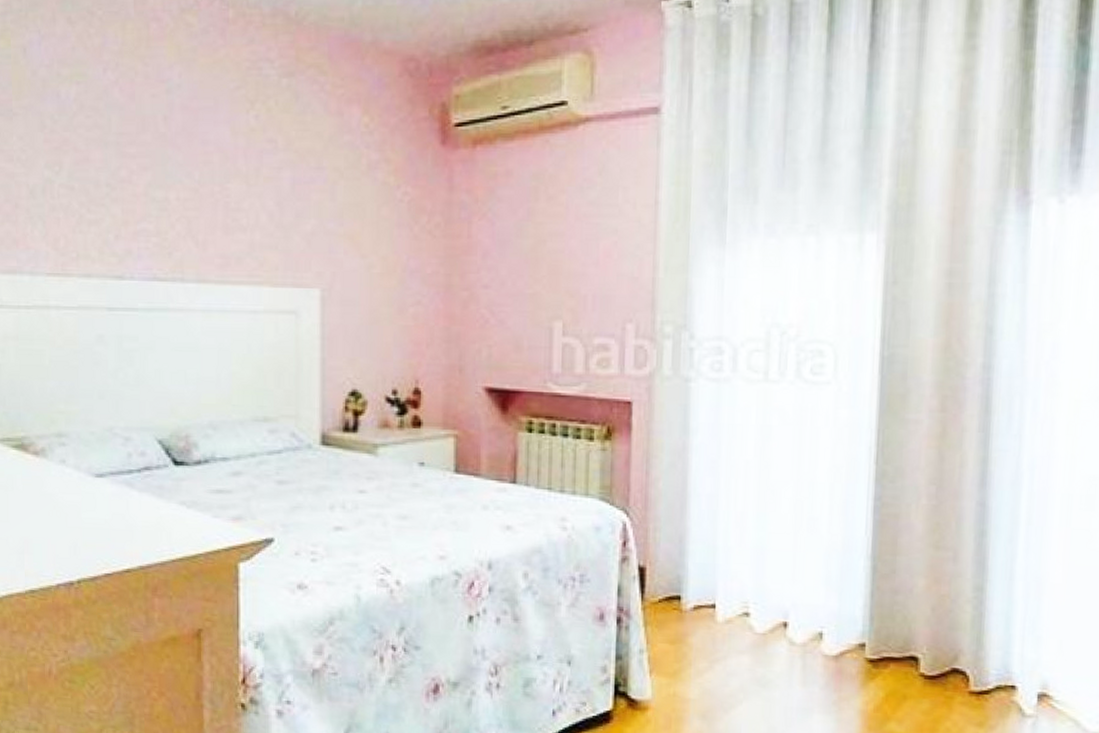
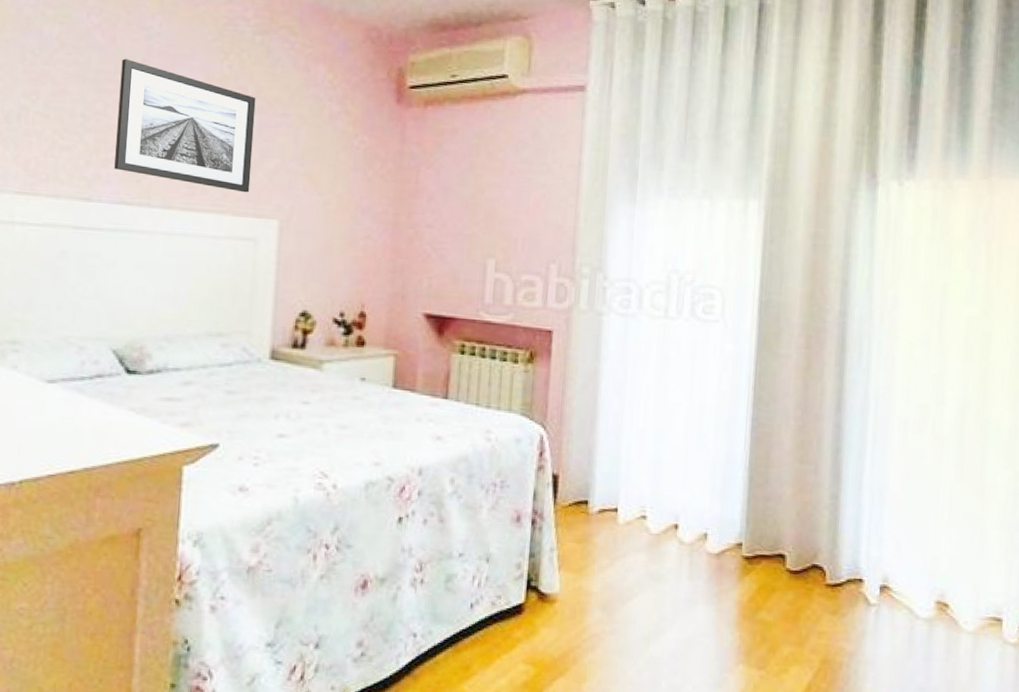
wall art: none [143,117,287,260] -> present [114,58,256,193]

